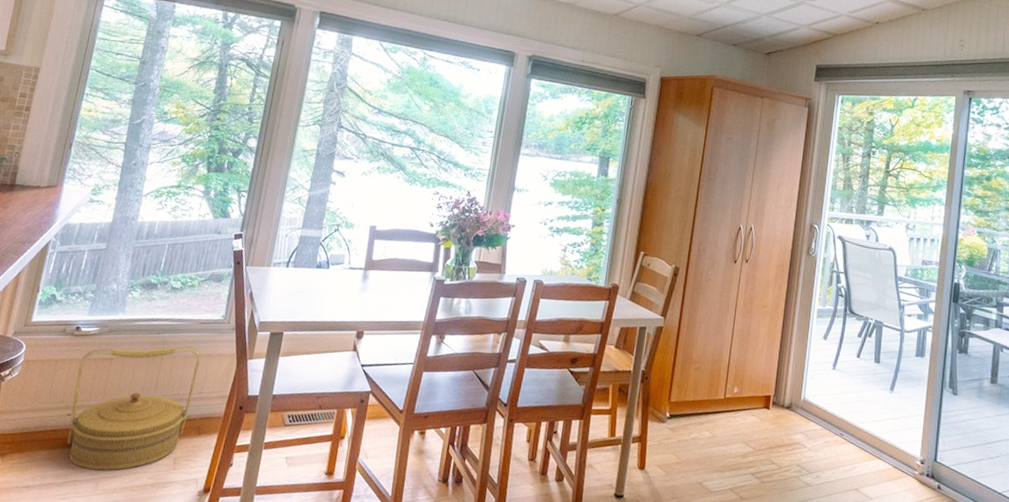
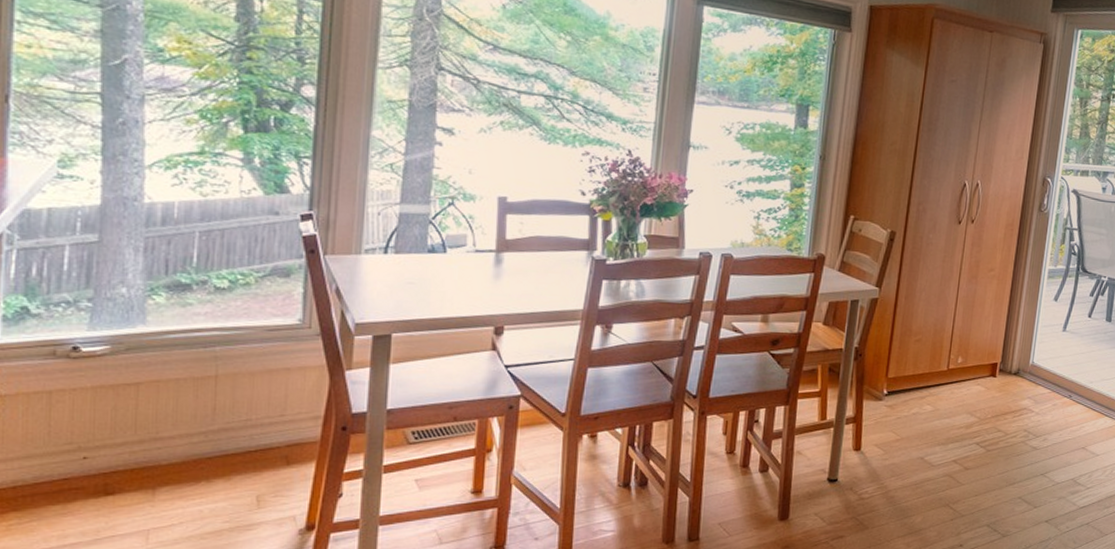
woven basket: present [67,346,201,471] -> none [87,360,276,520]

